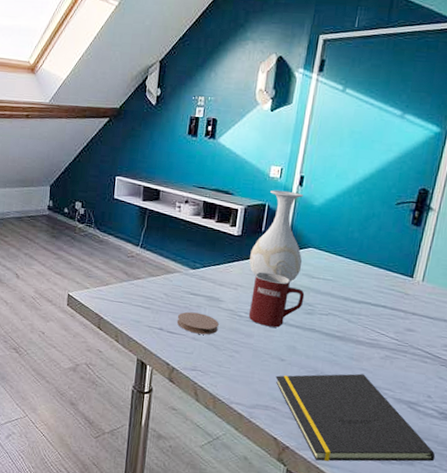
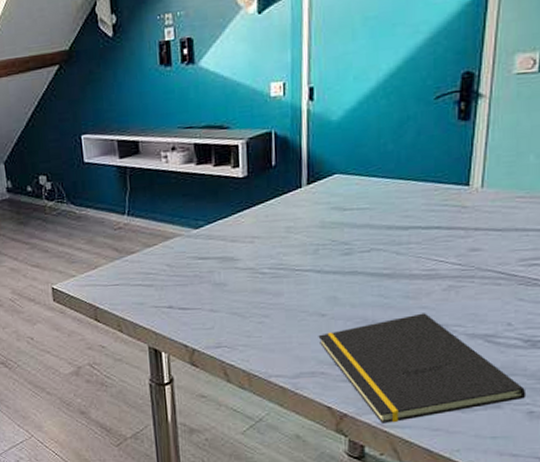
coaster: present [176,311,219,335] -> none [187,279,239,305]
mug: present [248,272,305,328] -> none [272,214,338,280]
vase: present [249,189,303,282] -> none [263,109,329,222]

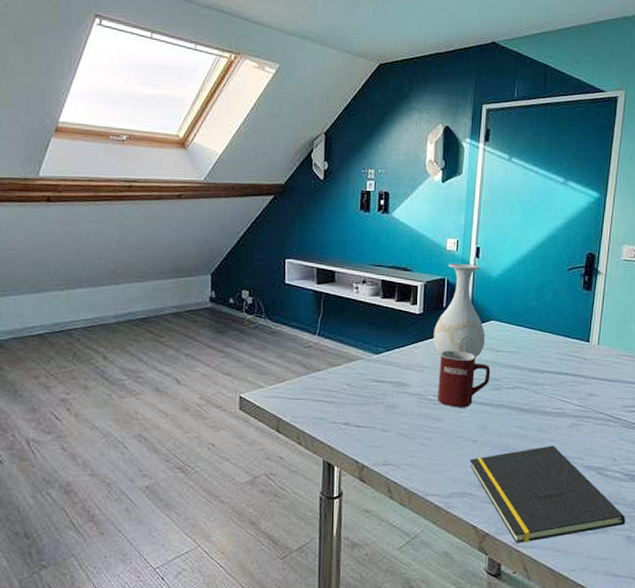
vase: none [263,109,329,222] -> present [433,263,486,358]
mug: none [272,214,338,280] -> present [437,350,491,408]

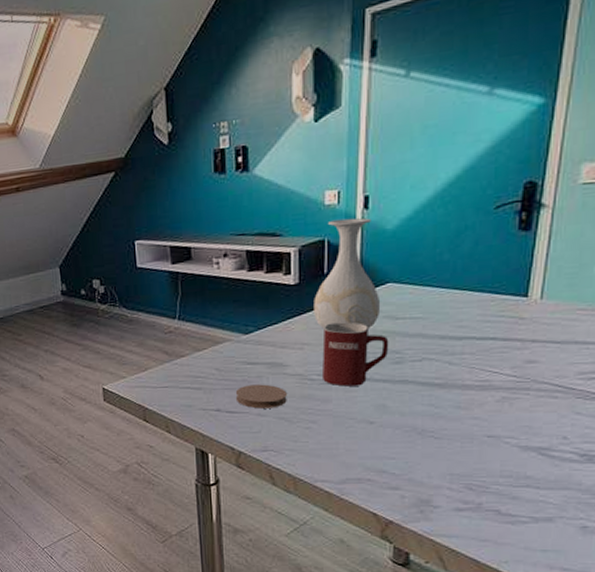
coaster: none [363,401,407,424] -> present [235,384,287,409]
notepad: present [469,445,626,543] -> none [366,424,581,532]

